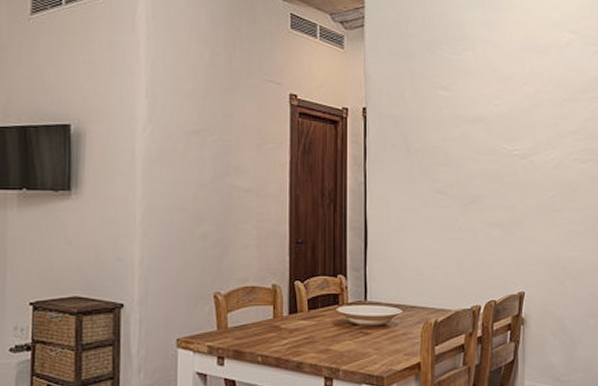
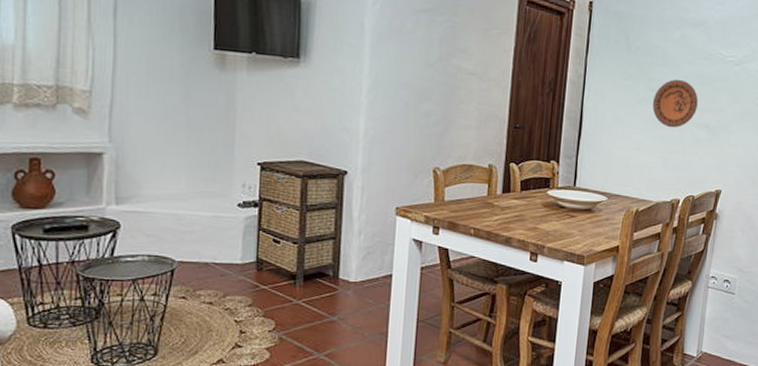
decorative plate: none [440,179,487,230] -> present [653,79,698,128]

